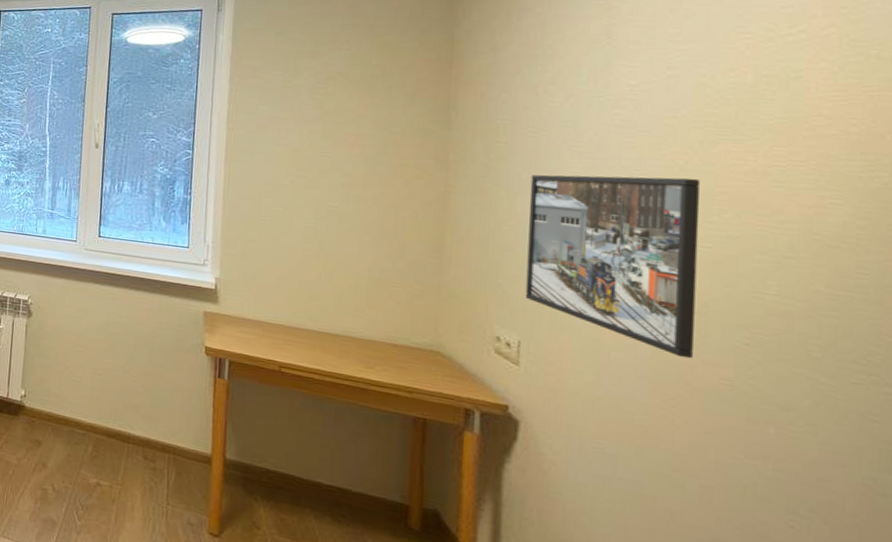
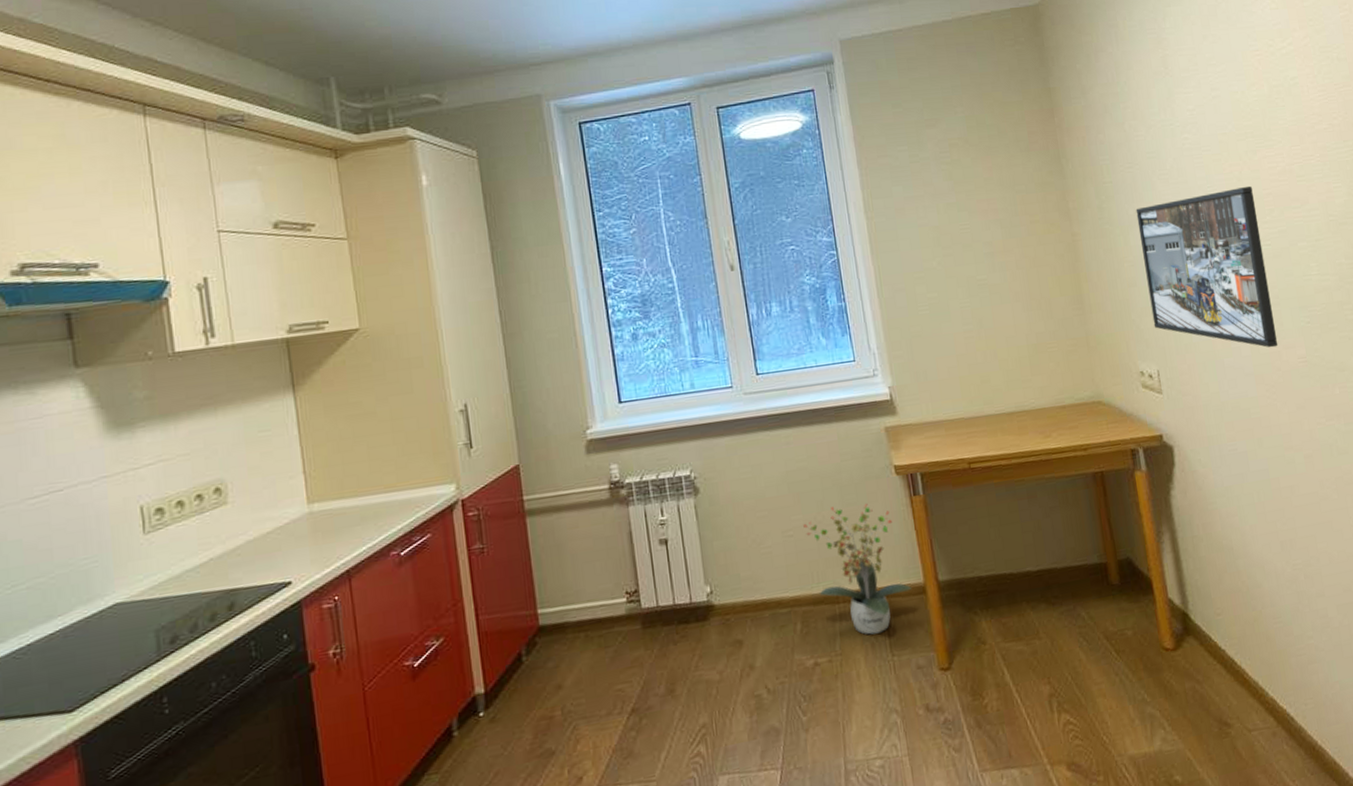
potted plant: none [112,363,198,482] -> present [803,503,912,635]

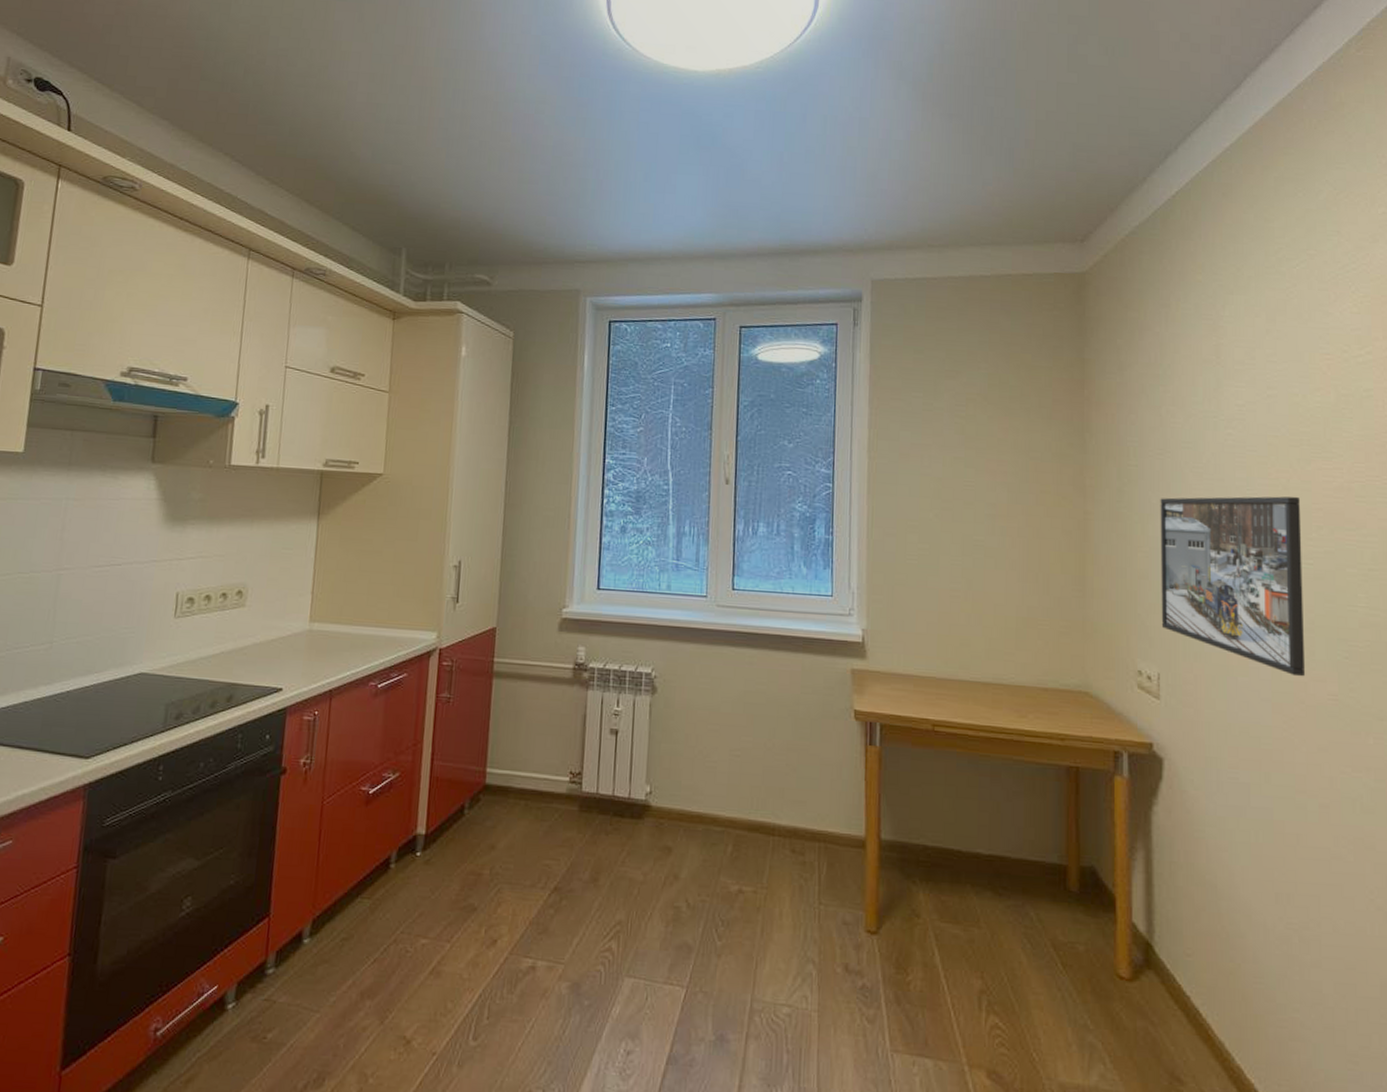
potted plant: present [803,503,912,635] -> none [752,737,851,877]

